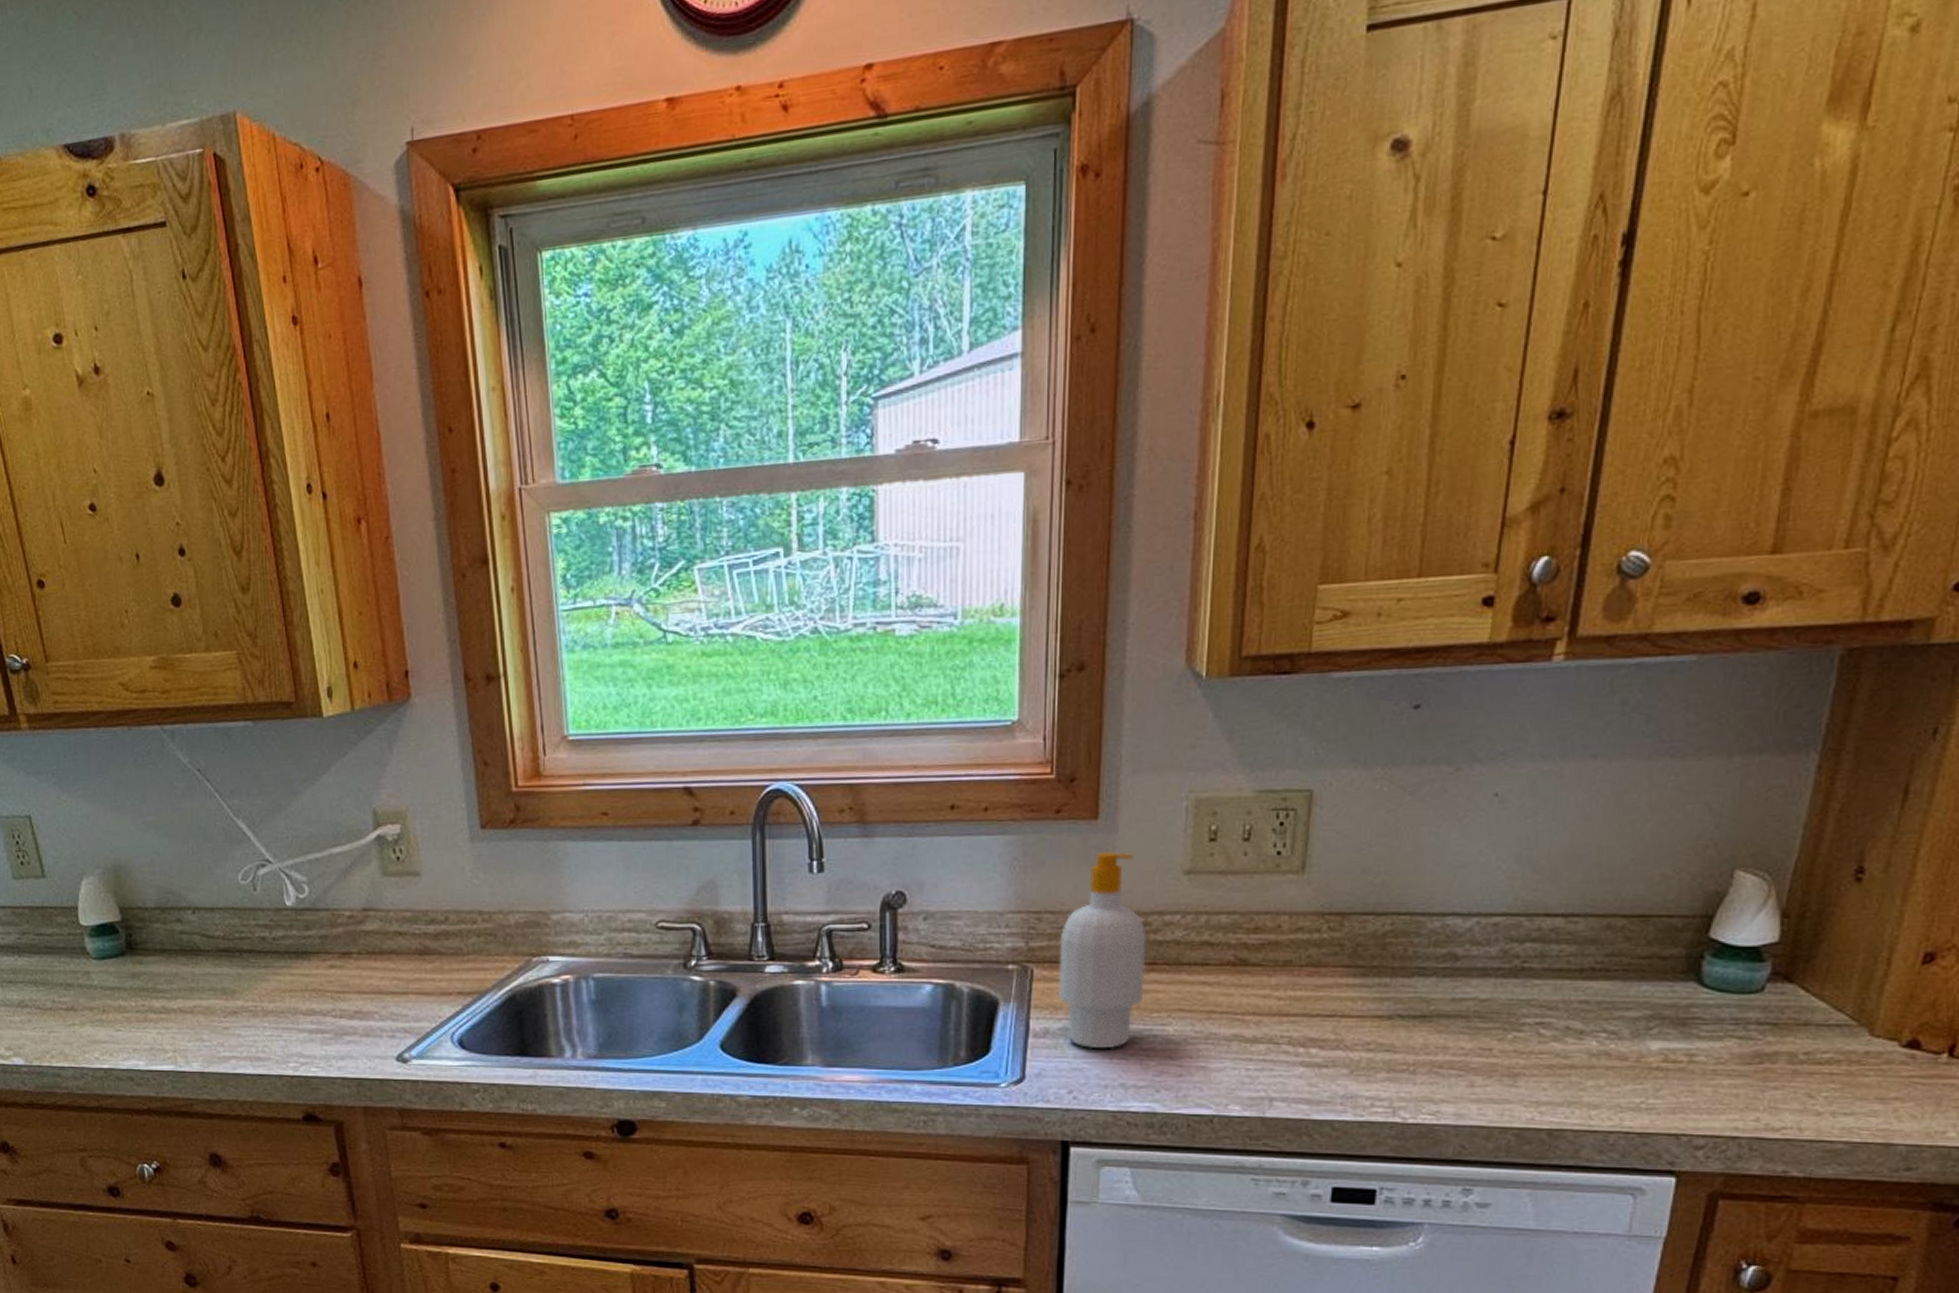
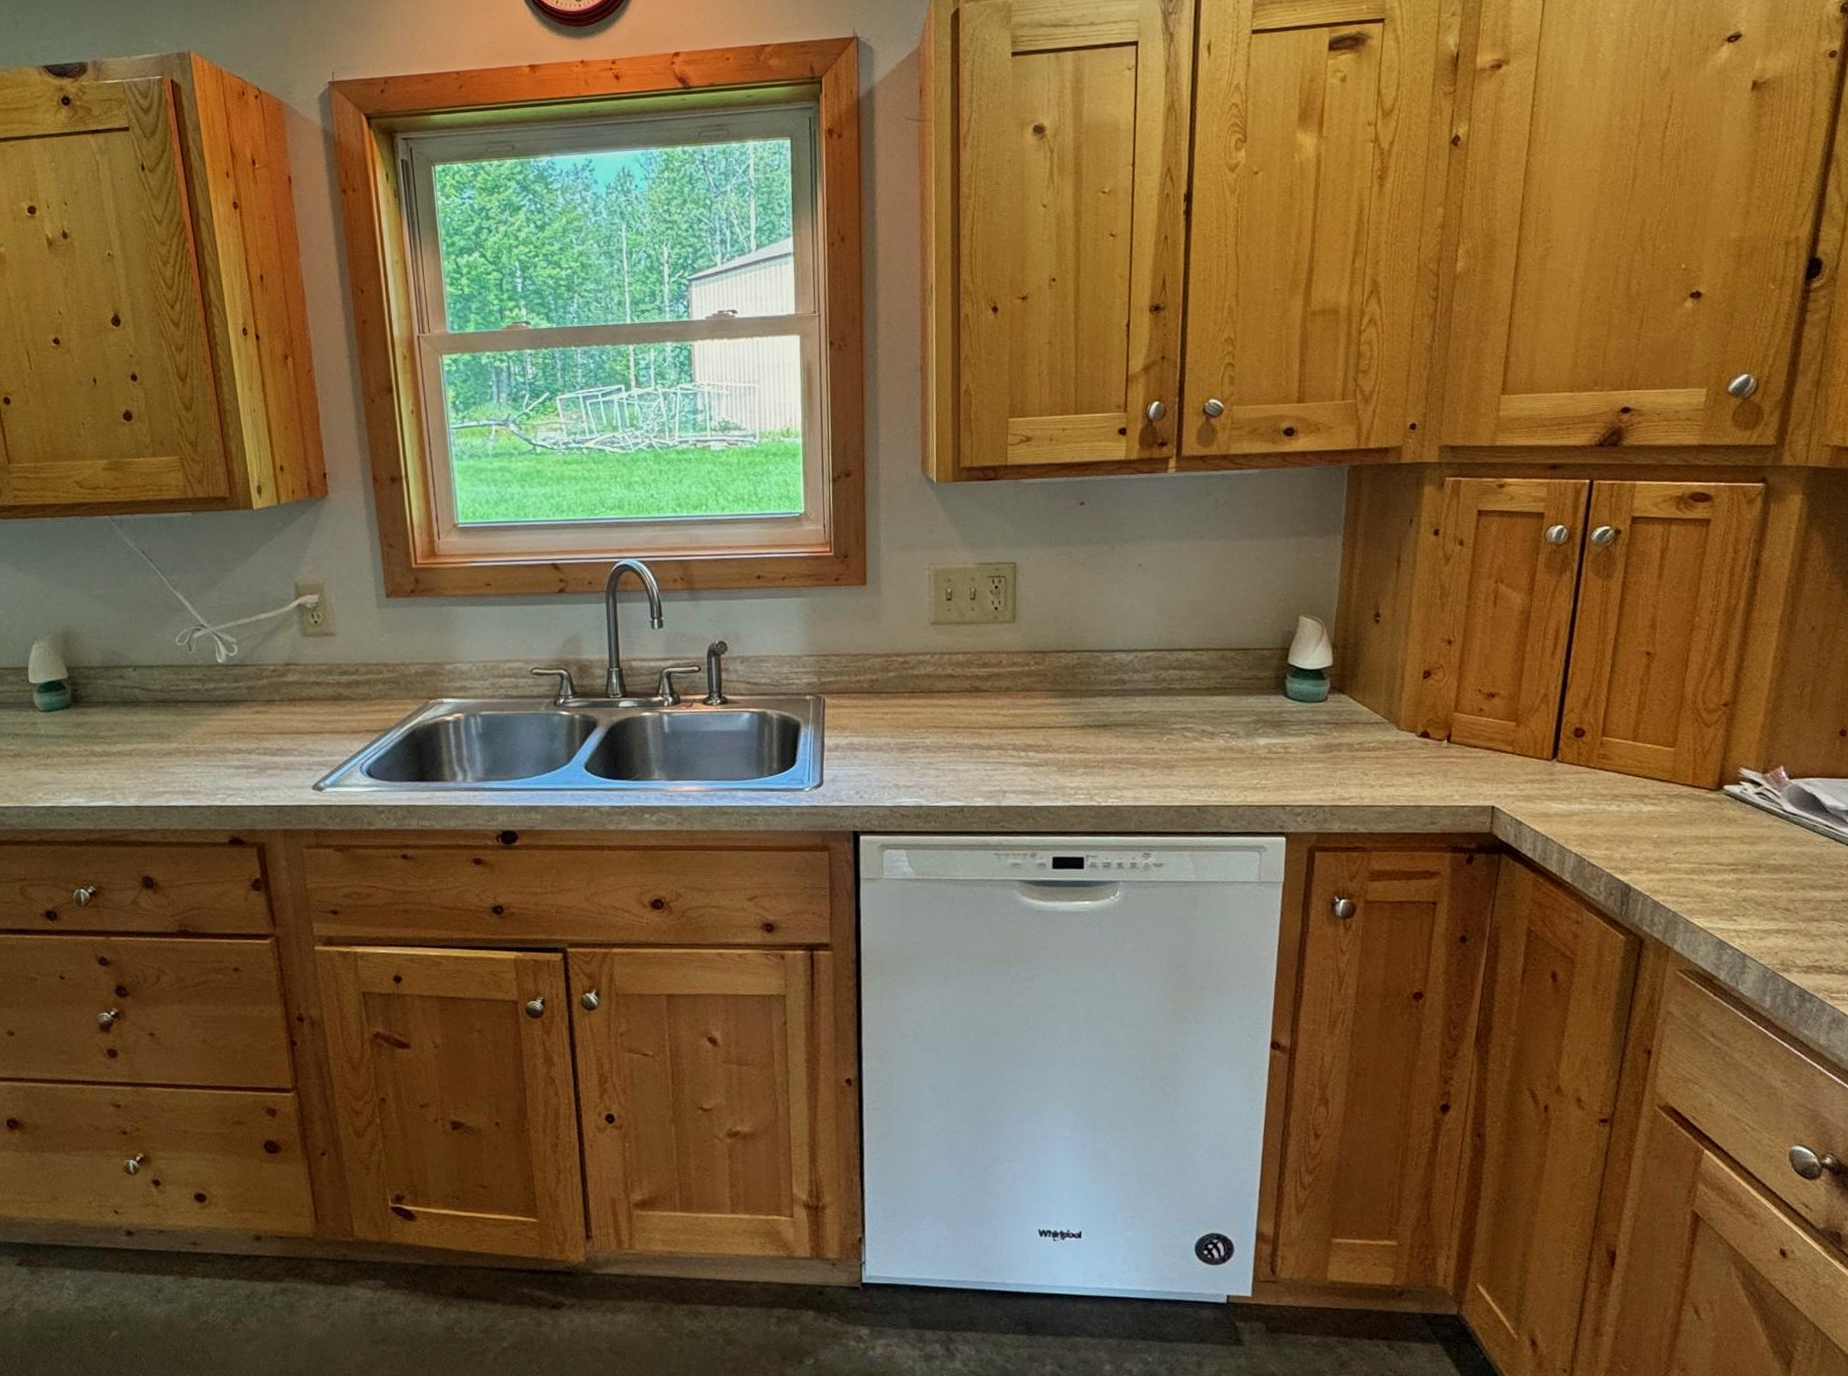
soap bottle: present [1057,852,1147,1049] -> none [843,609,908,758]

